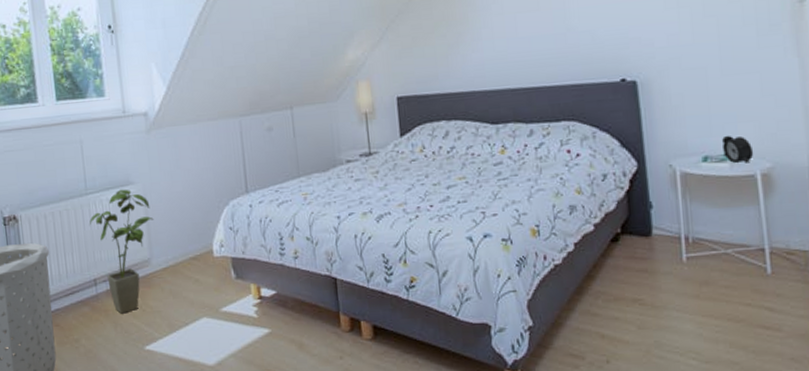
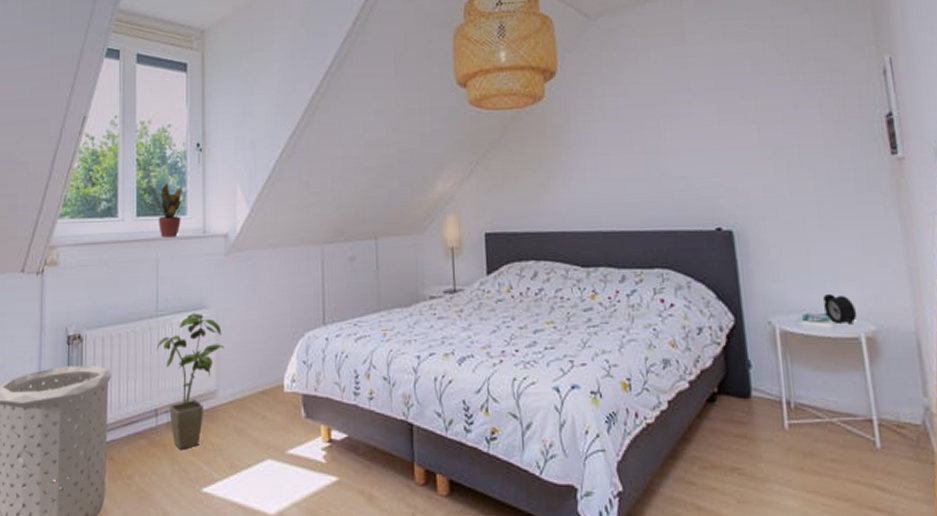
potted plant: none [73,66,104,120] -> present [156,183,186,238]

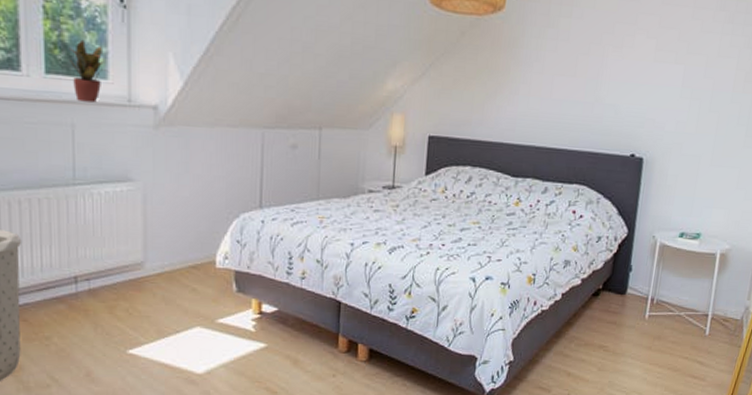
house plant: present [156,313,225,450] -> none [74,184,153,315]
alarm clock: present [823,293,858,325] -> none [696,217,720,243]

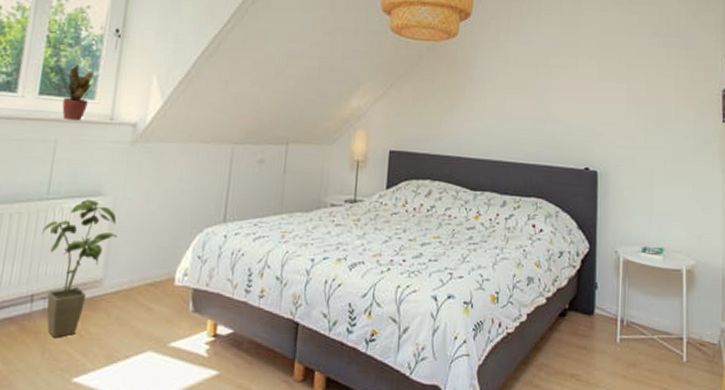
house plant: none [74,184,153,315] -> present [41,199,117,338]

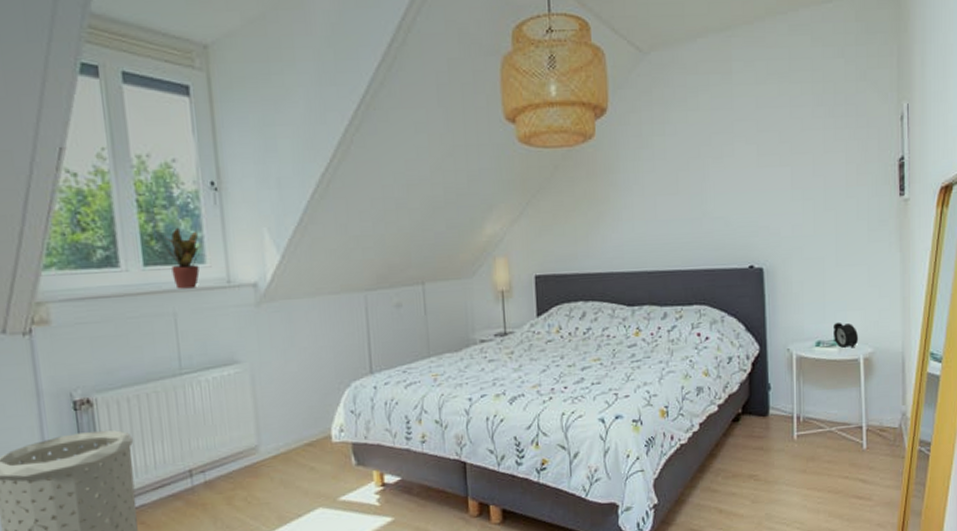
house plant: present [41,199,117,338] -> none [183,368,263,508]
alarm clock: none [659,231,683,259] -> present [834,322,859,348]

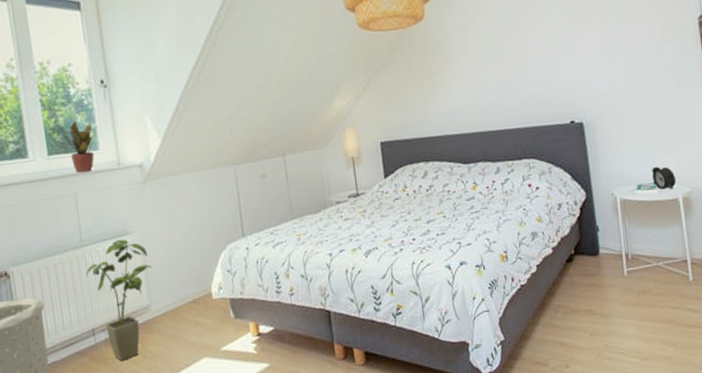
house plant: none [183,368,263,508] -> present [85,239,152,361]

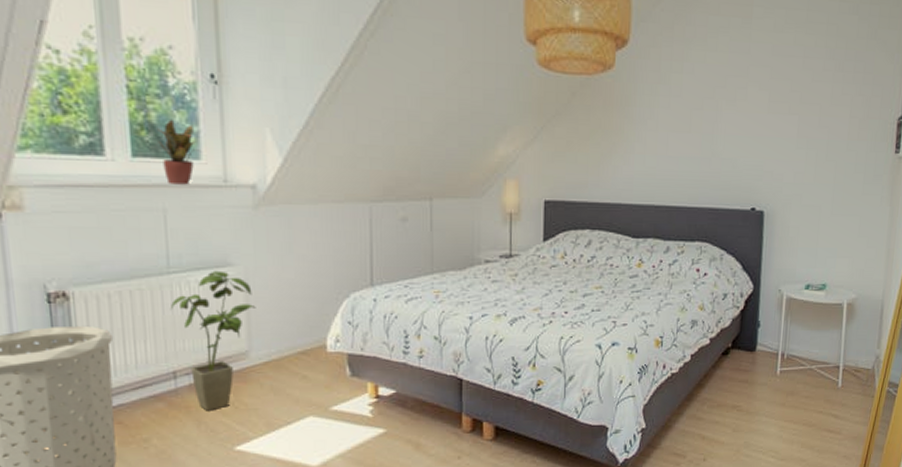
alarm clock: present [652,166,677,189] -> none [822,267,845,293]

